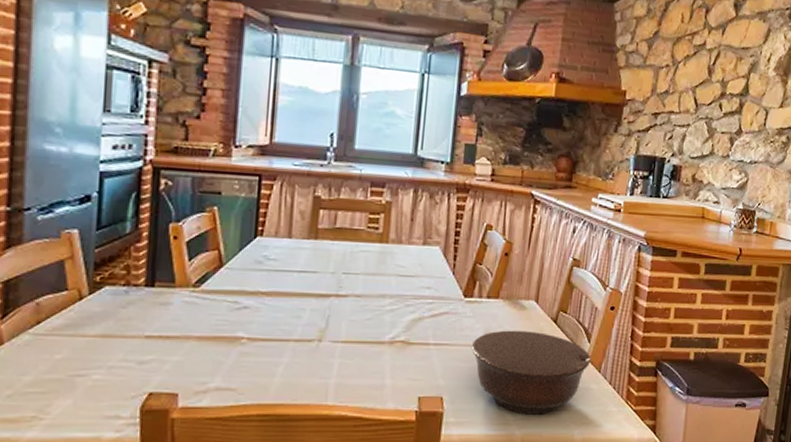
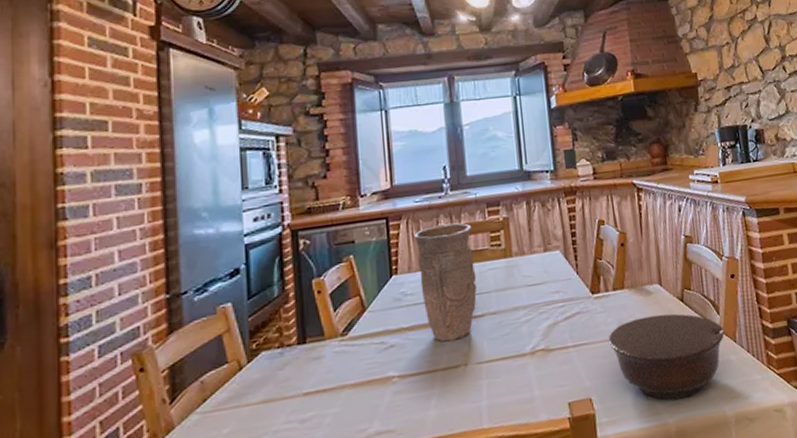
vase: none [285,194,351,314] -> present [413,223,477,342]

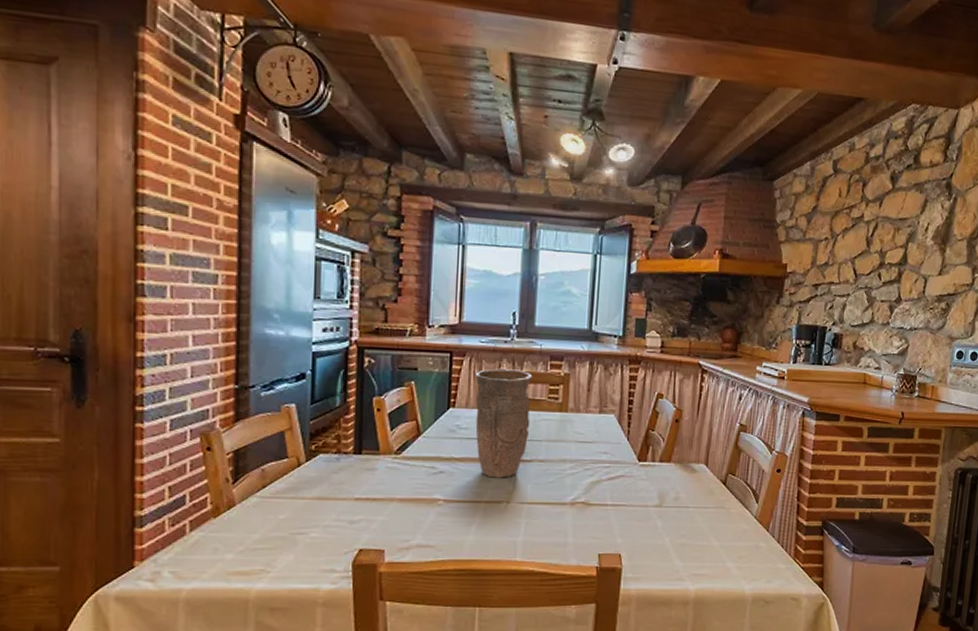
bowl: present [608,313,725,401] -> none [646,492,760,571]

